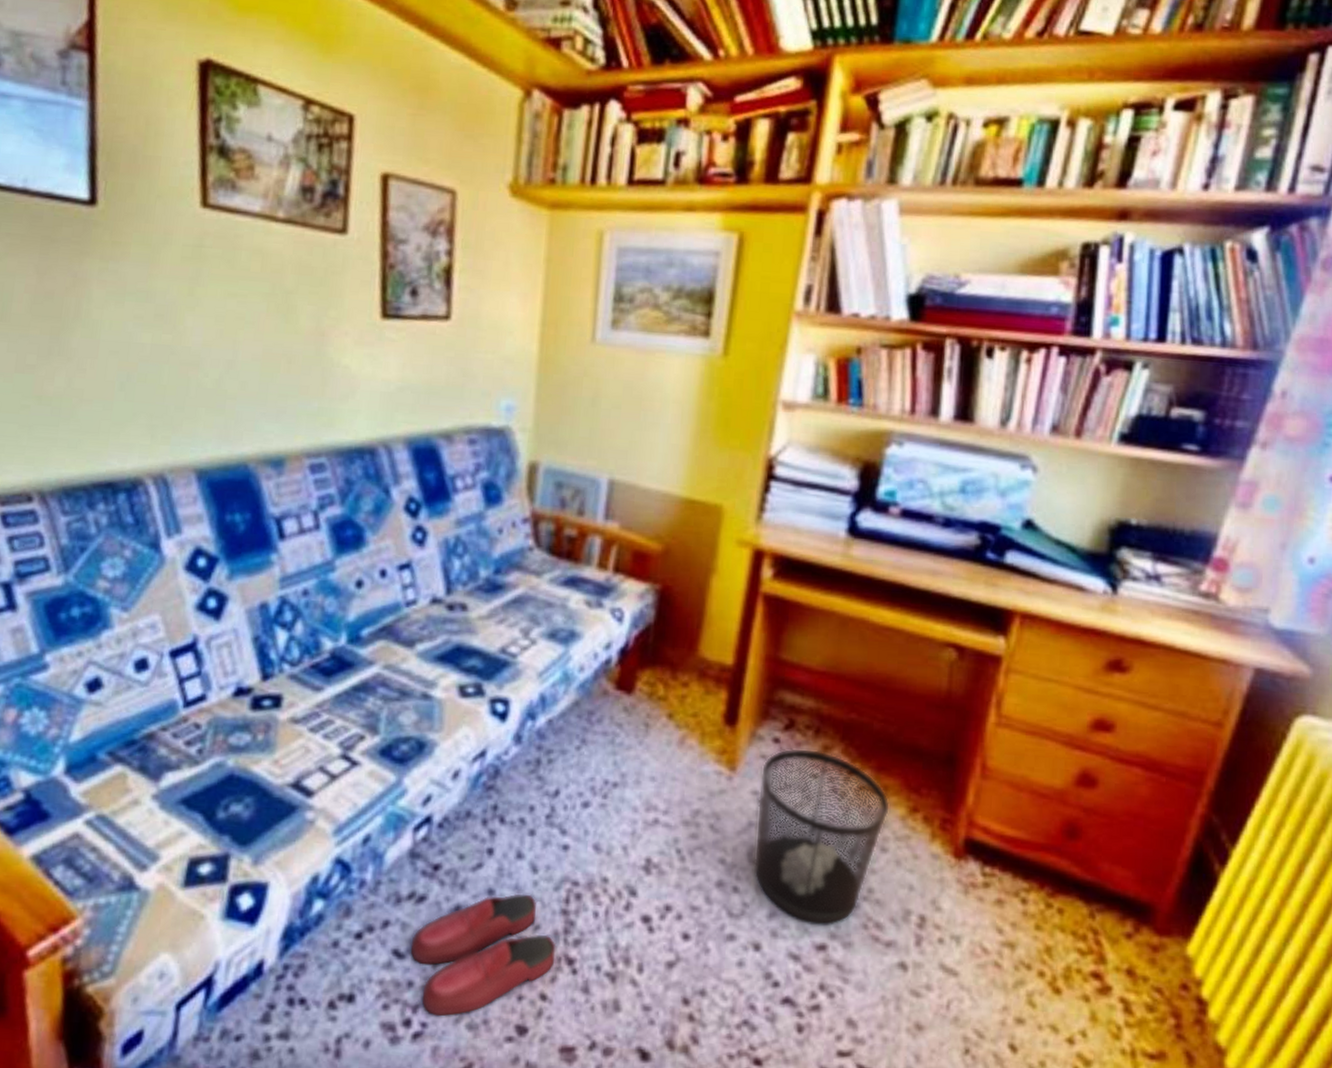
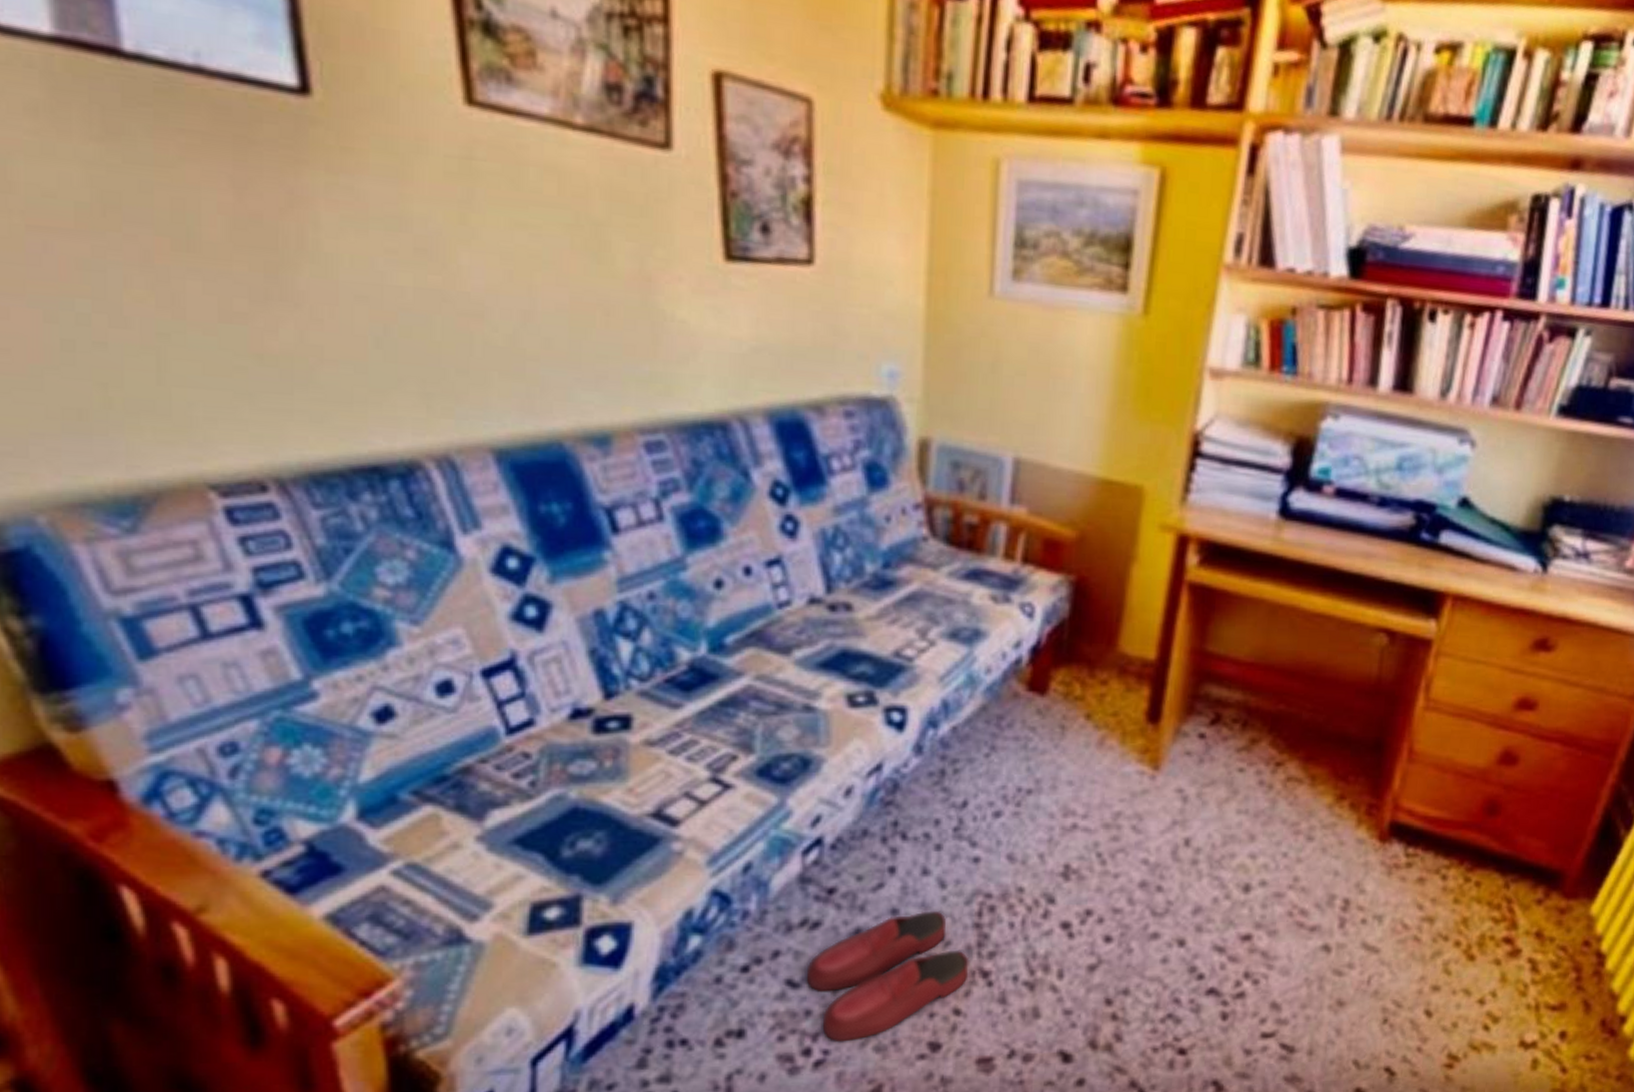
waste bin: present [754,747,891,926] -> none [1178,742,1318,916]

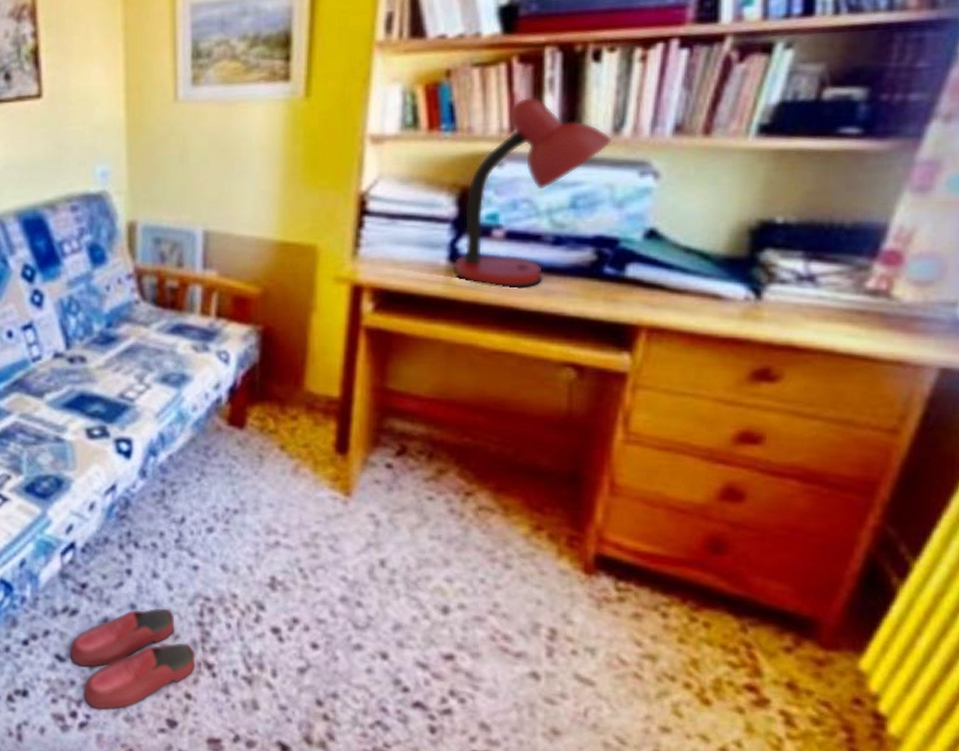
desk lamp: none [1281,349,1440,550] -> present [452,97,613,289]

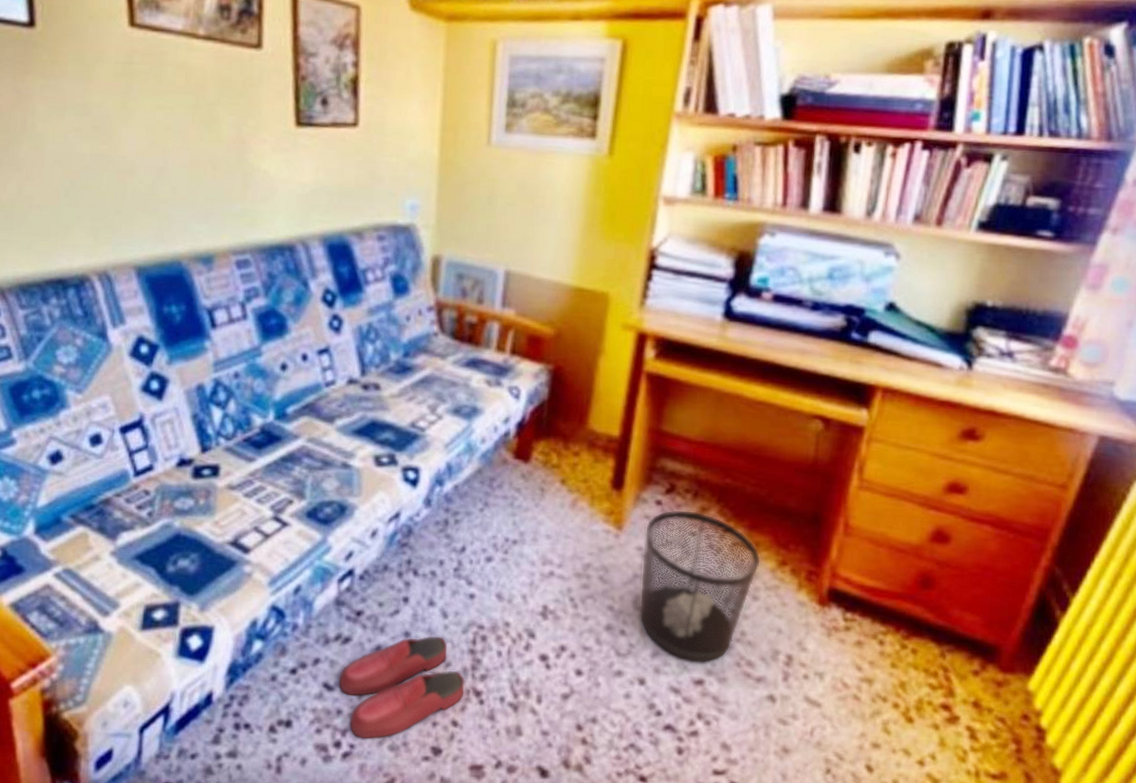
waste bin: none [375,472,512,637] -> present [639,509,762,664]
desk lamp: present [452,97,613,289] -> none [725,178,866,347]

